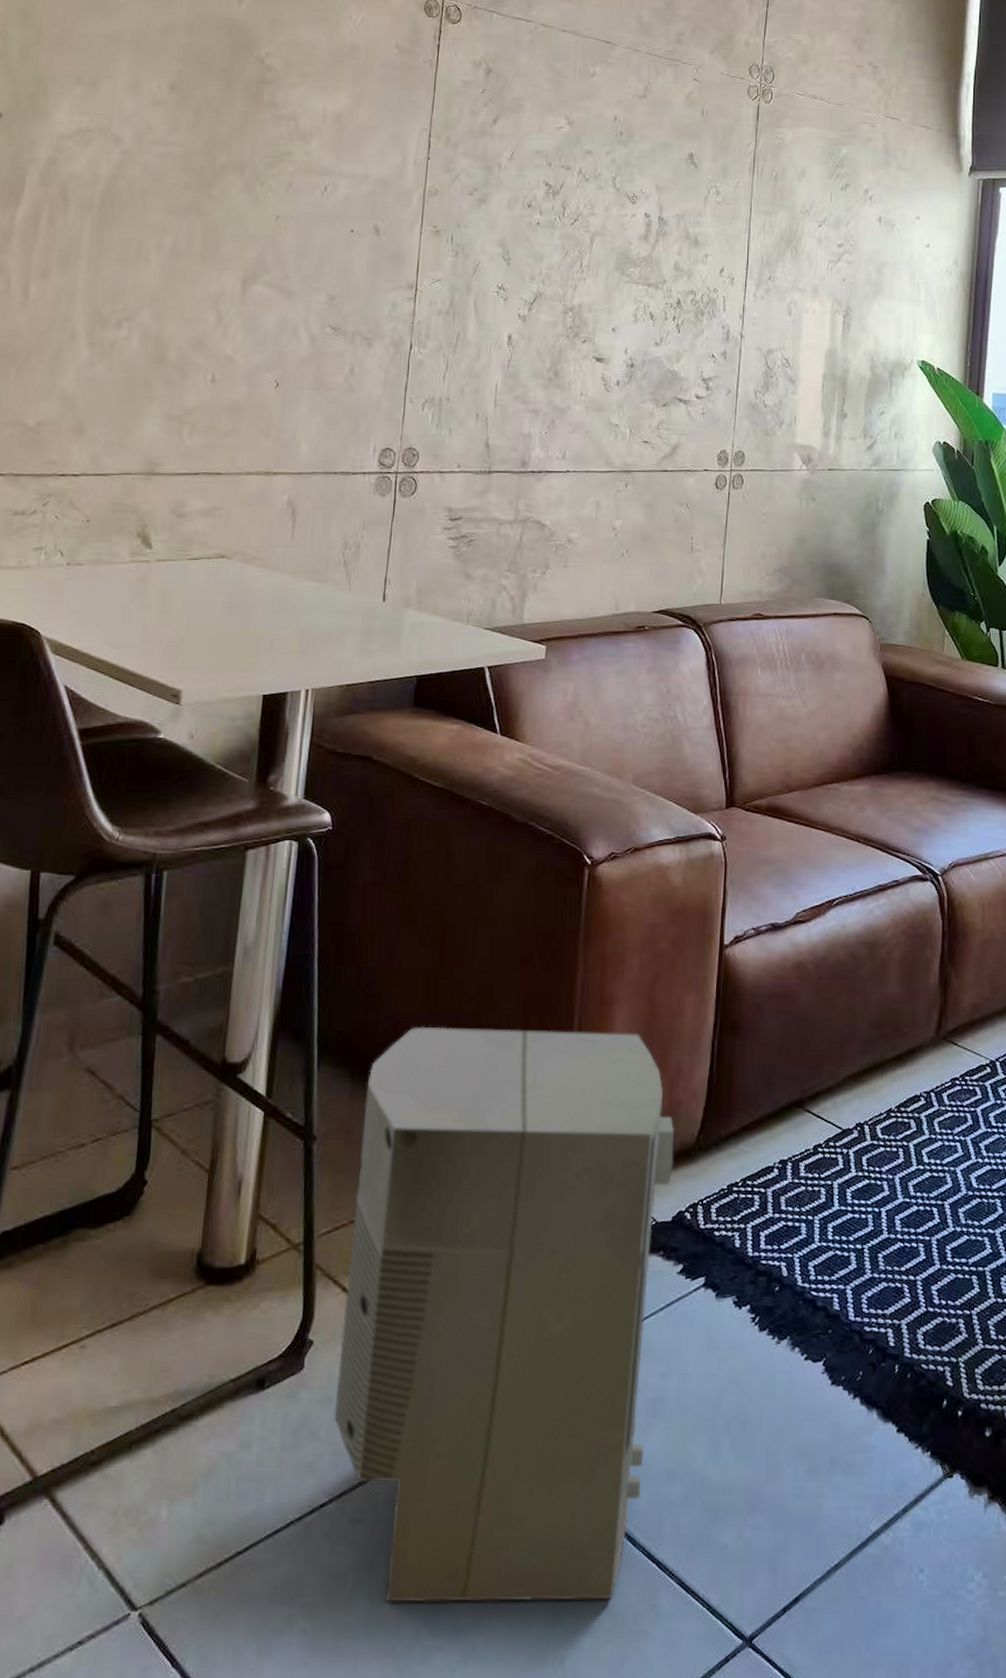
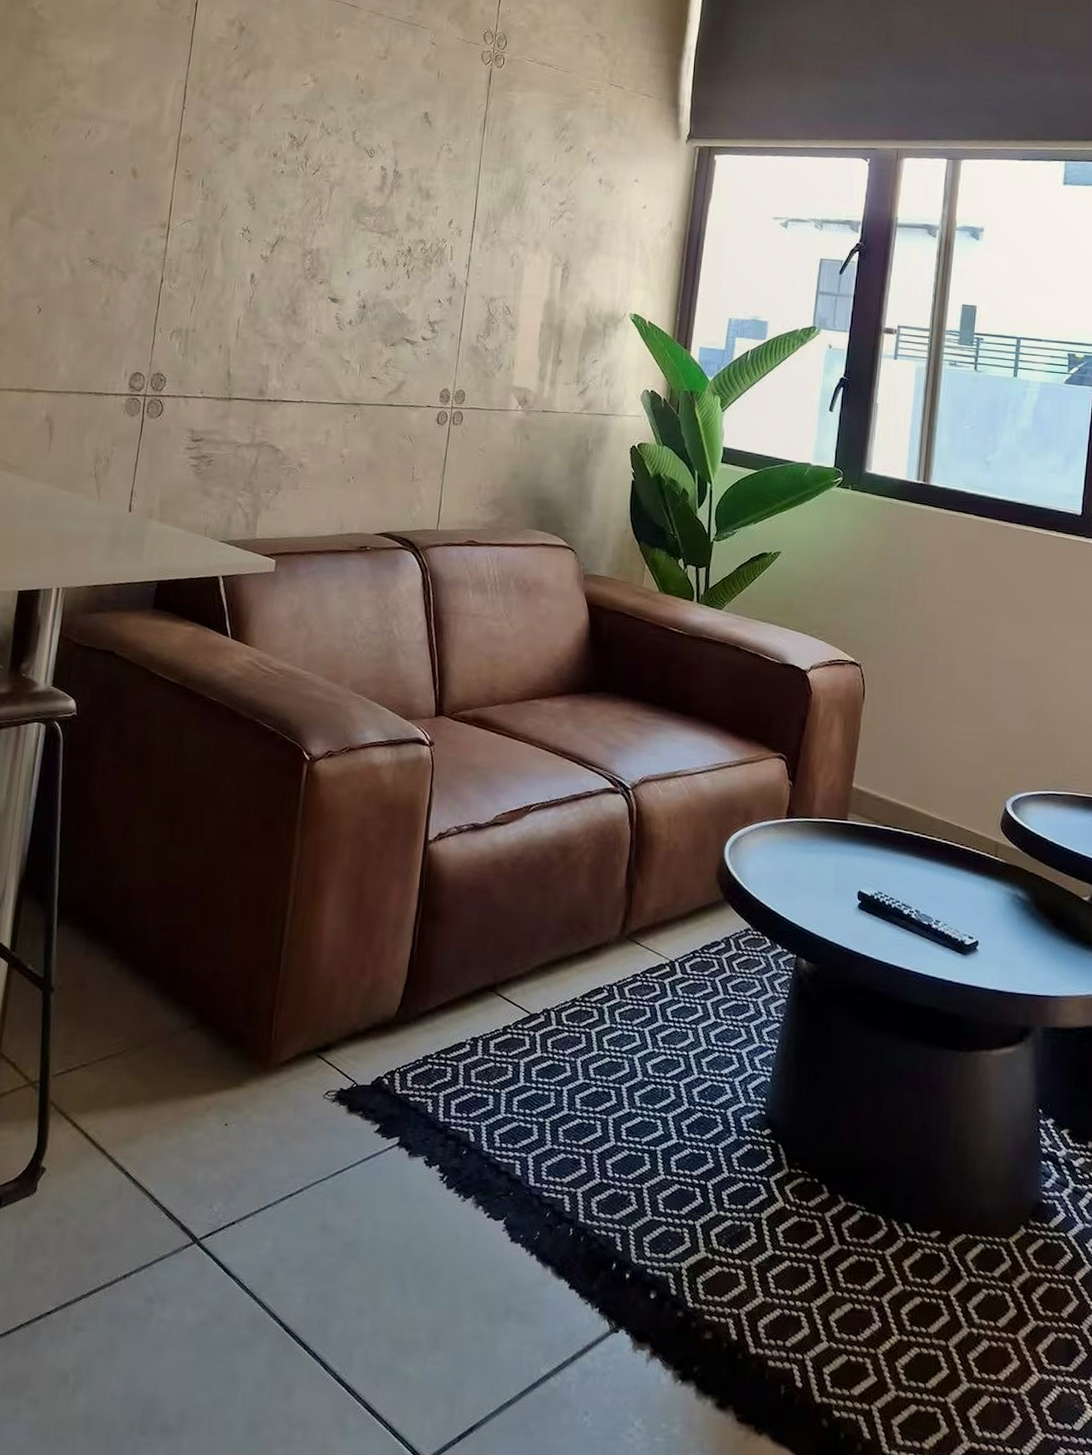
air purifier: present [334,1026,675,1603] -> none [62,895,377,1416]

